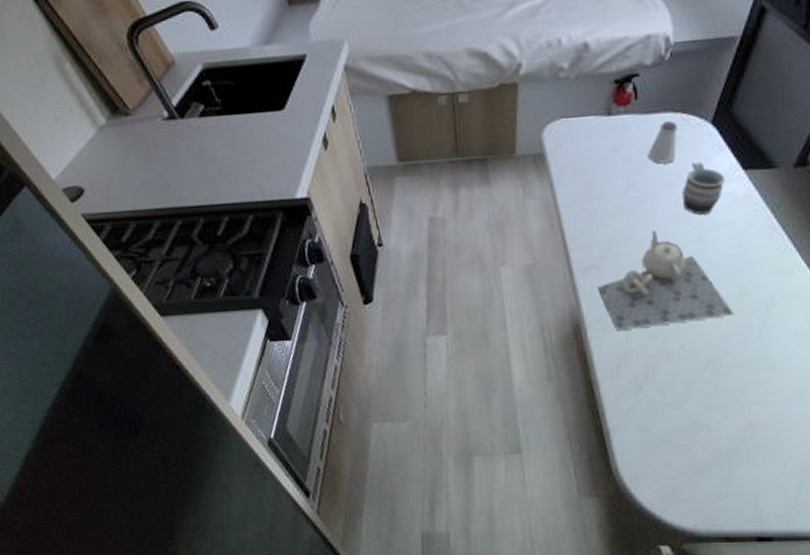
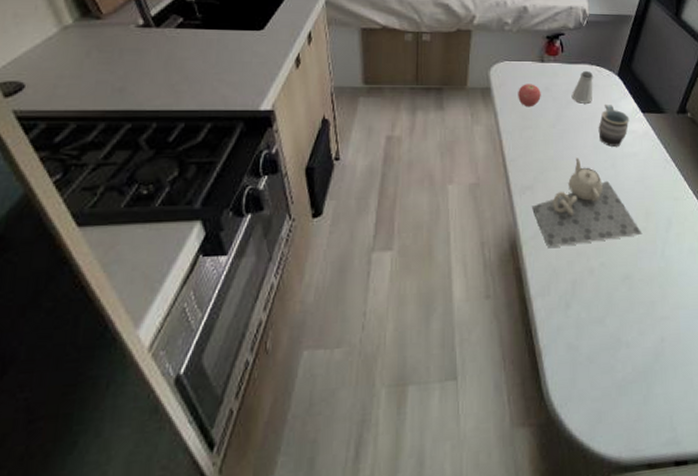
apple: none [578,144,608,174] -> present [518,84,541,107]

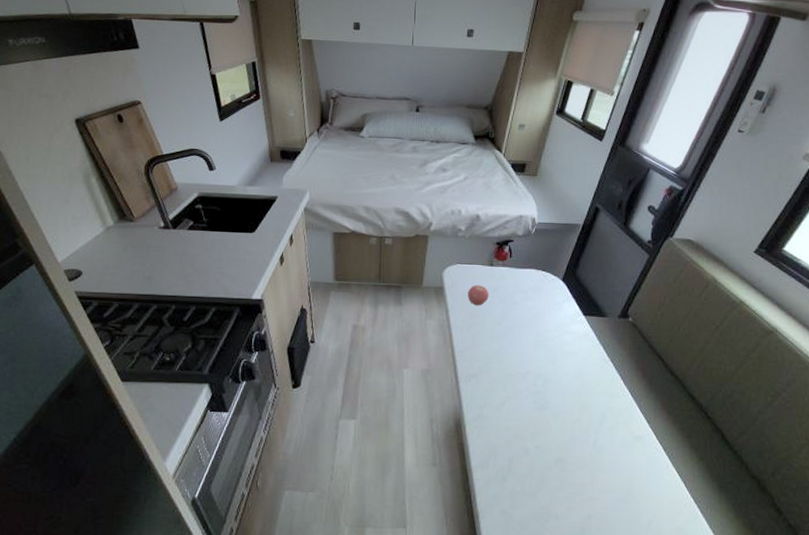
teapot: present [532,158,643,249] -> none [476,353,577,430]
saltshaker: present [571,70,594,104] -> none [517,274,540,305]
mug: present [598,105,630,147] -> none [540,307,571,345]

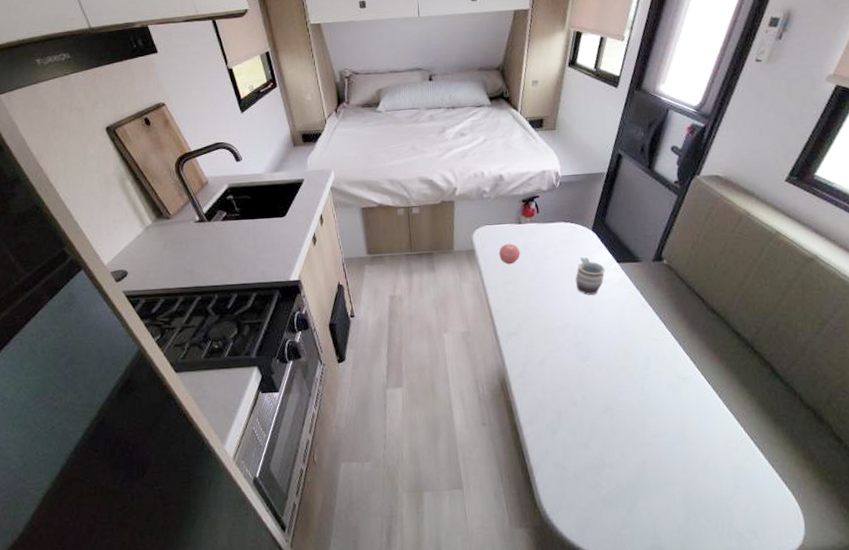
mug: none [540,307,571,345] -> present [575,257,605,295]

